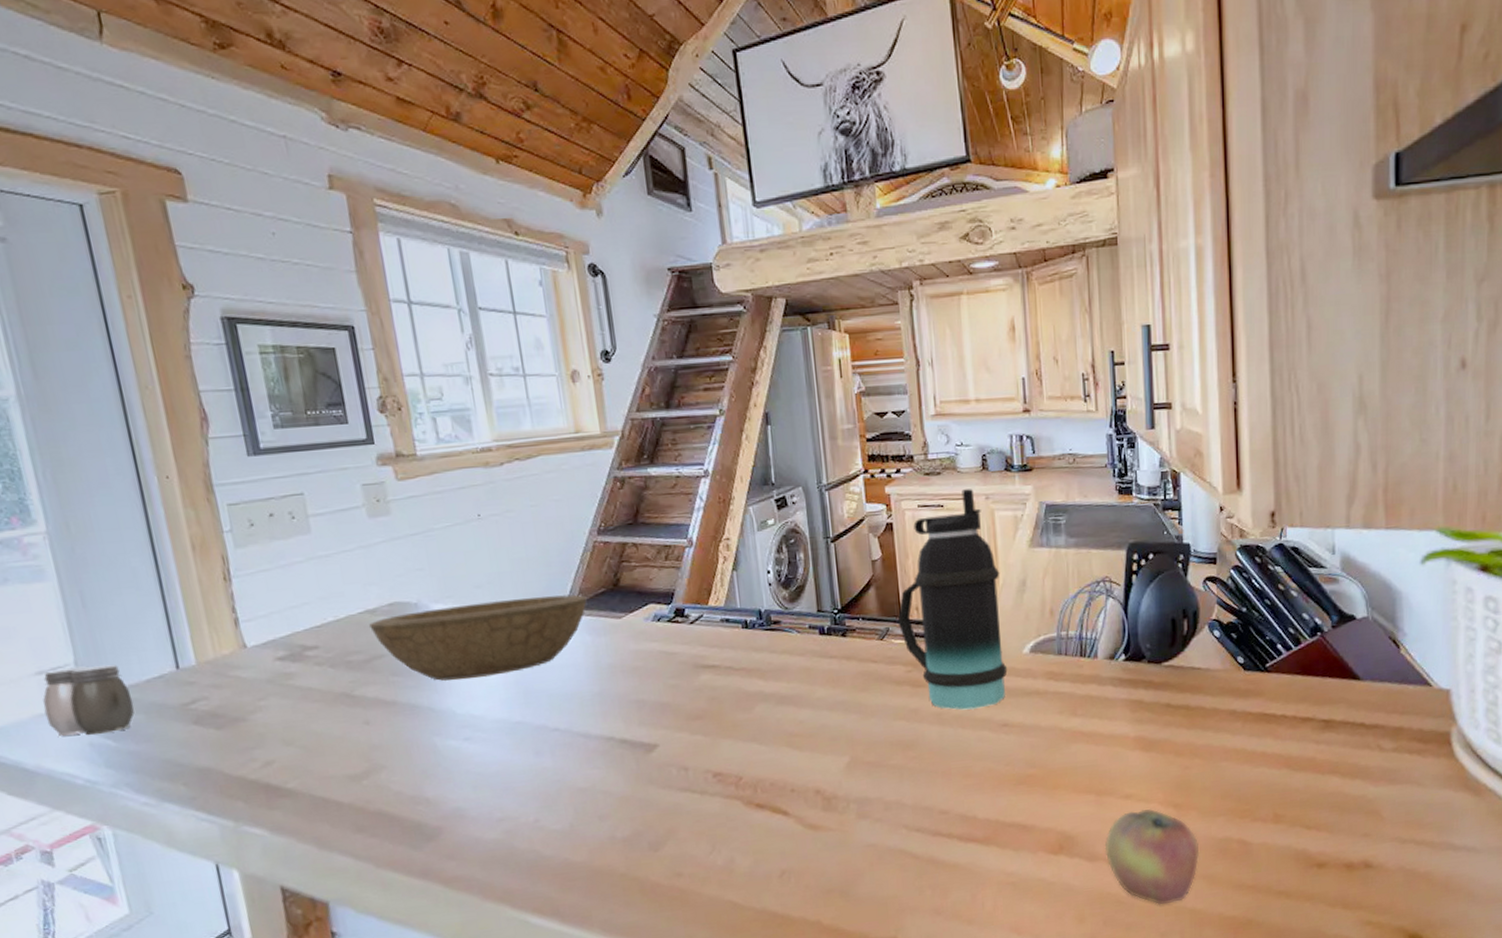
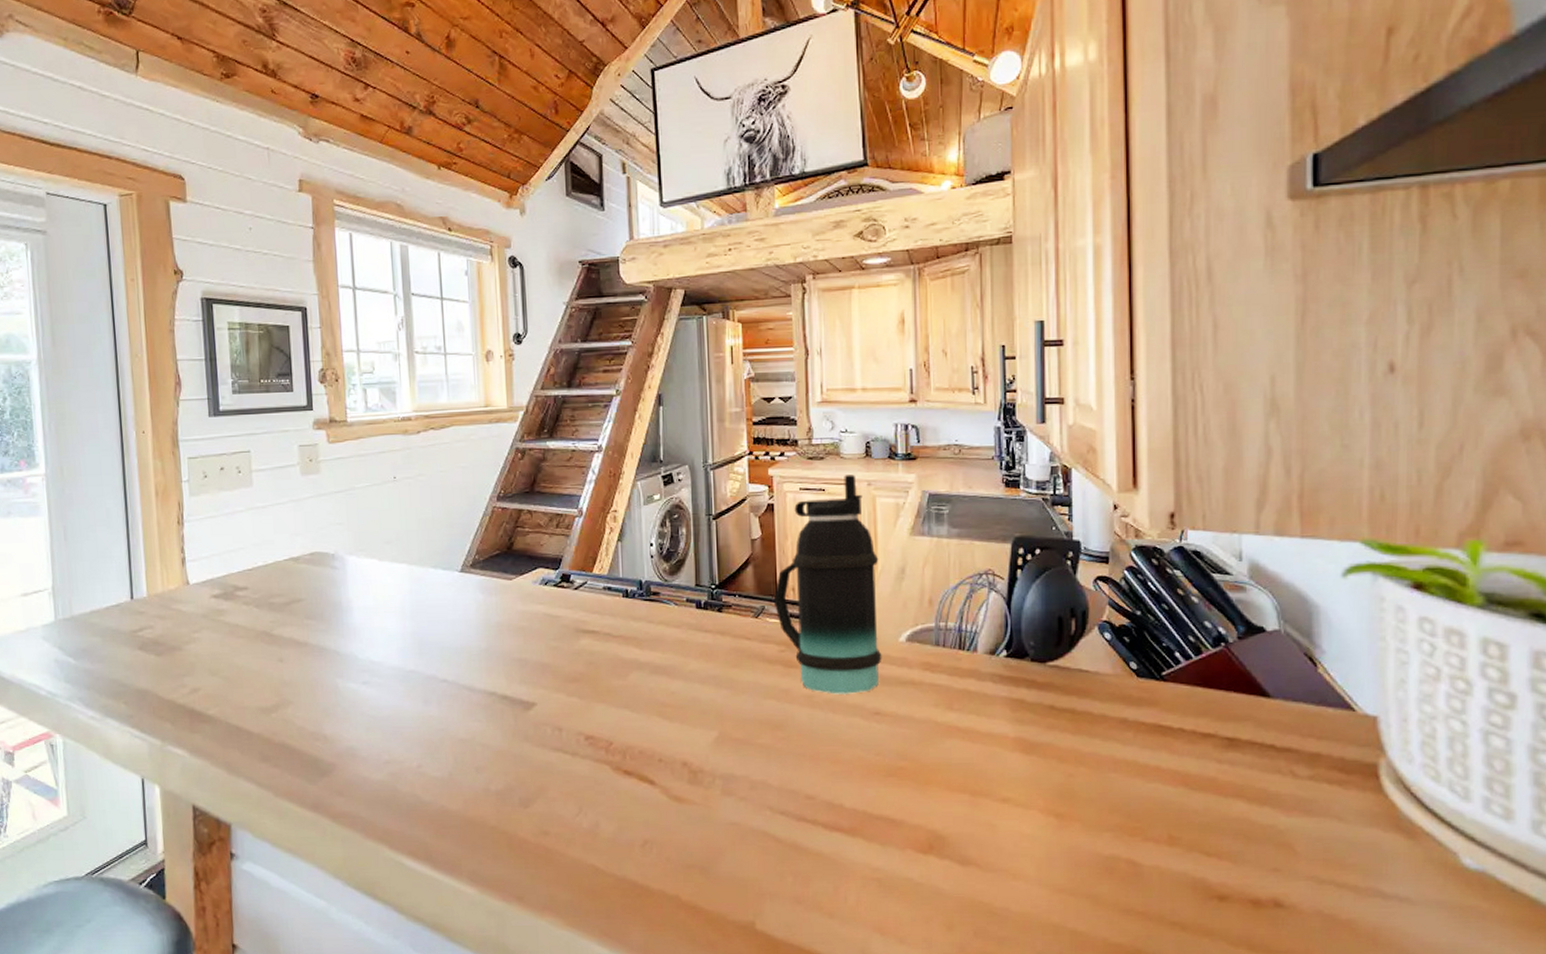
salt and pepper shaker: present [43,664,135,736] -> none [23,591,94,653]
bowl: present [369,594,587,681] -> none [292,555,482,628]
apple: present [1104,808,1200,905] -> none [978,815,1083,922]

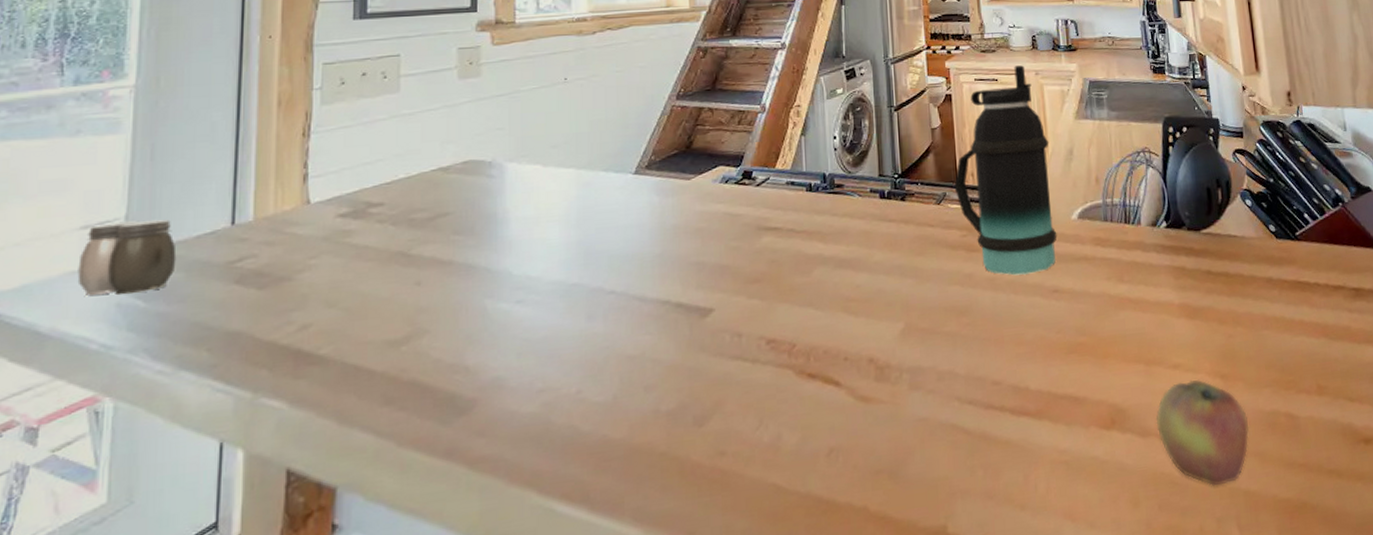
salt and pepper shaker: none [23,591,94,653] -> present [77,219,177,296]
apple: none [978,815,1083,922] -> present [1156,379,1249,487]

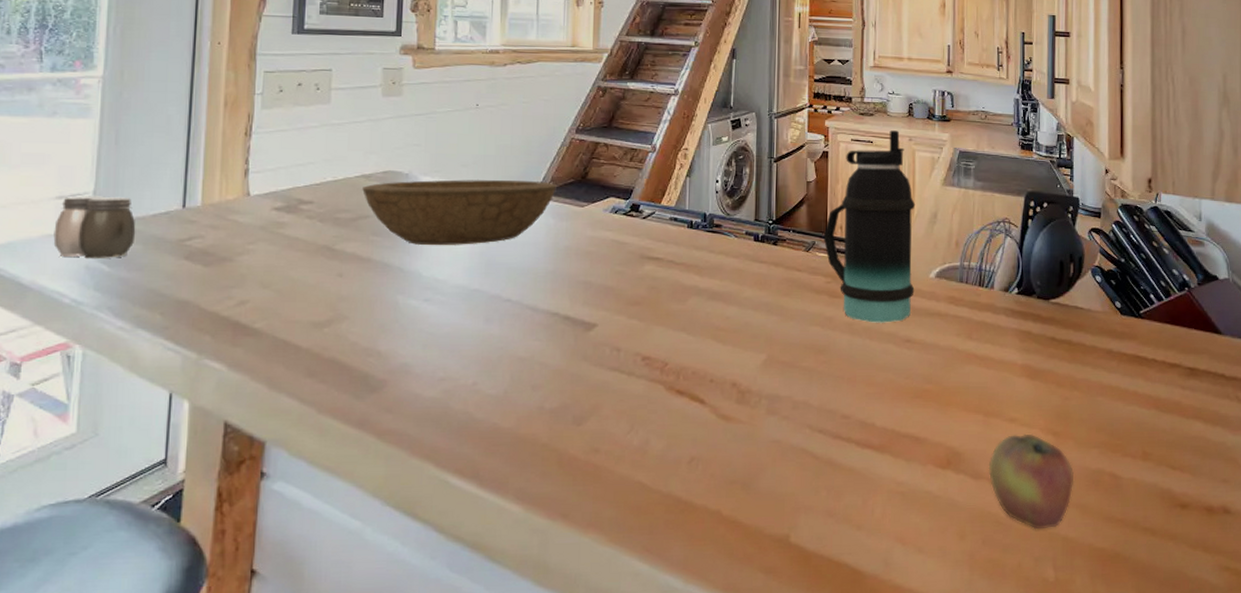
bowl: none [440,156,659,240] -> present [362,179,557,246]

